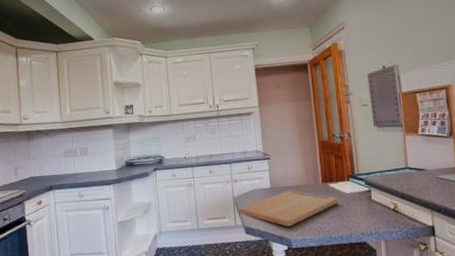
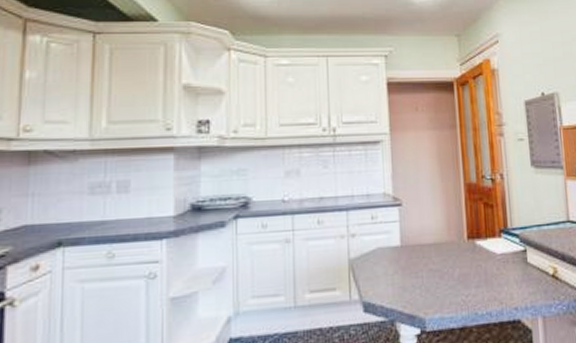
cutting board: present [239,190,338,227] -> none [356,249,487,301]

